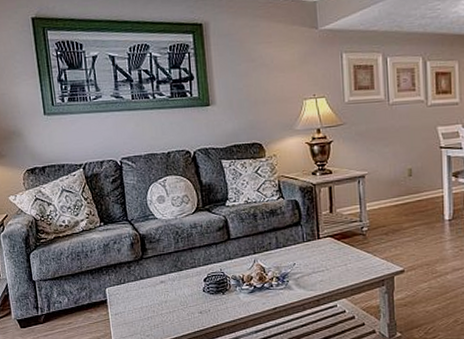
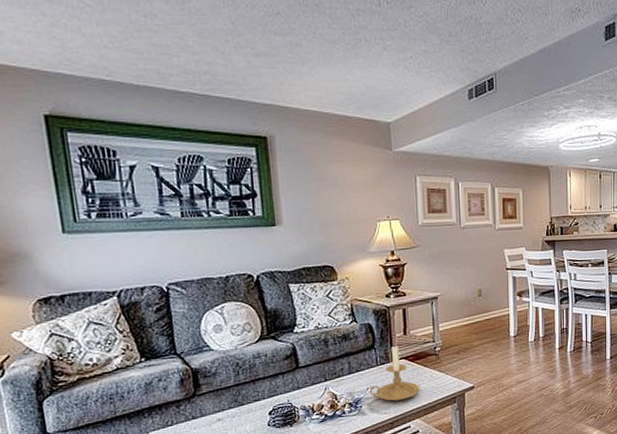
candle holder: none [295,221,346,278] -> present [369,344,419,401]

